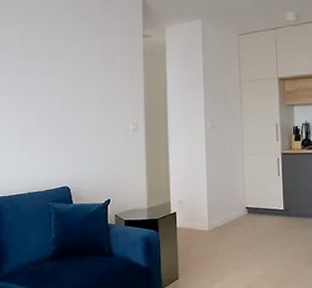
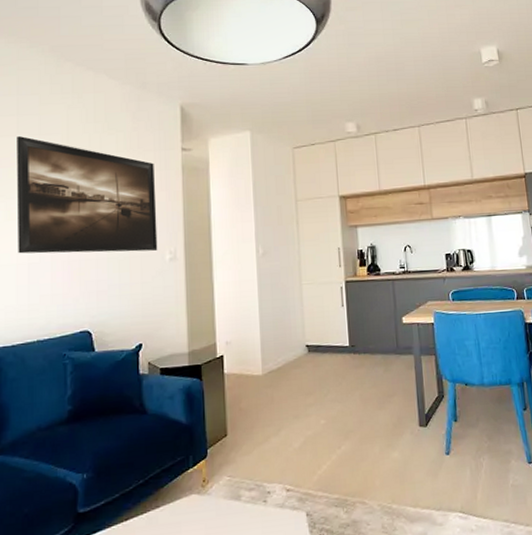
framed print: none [10,24,123,123] -> present [16,136,158,254]

